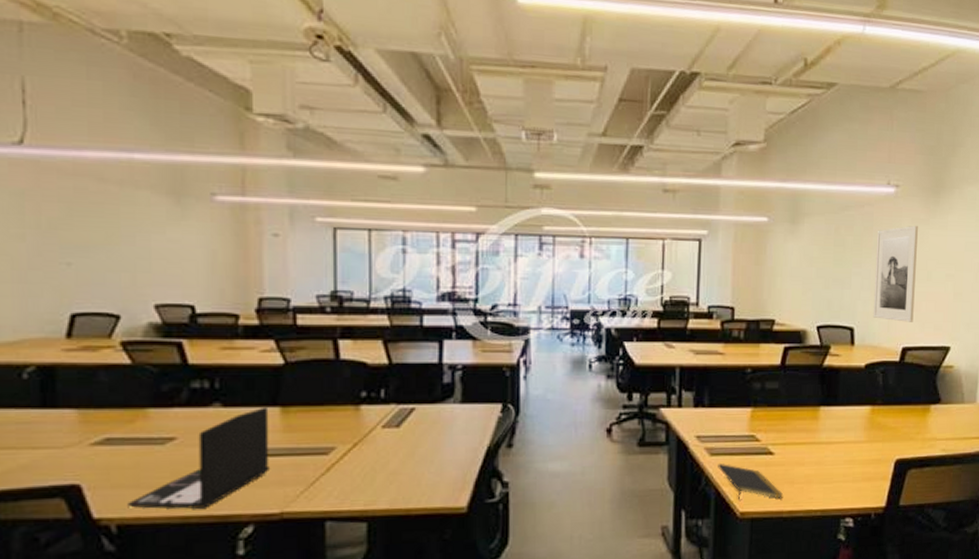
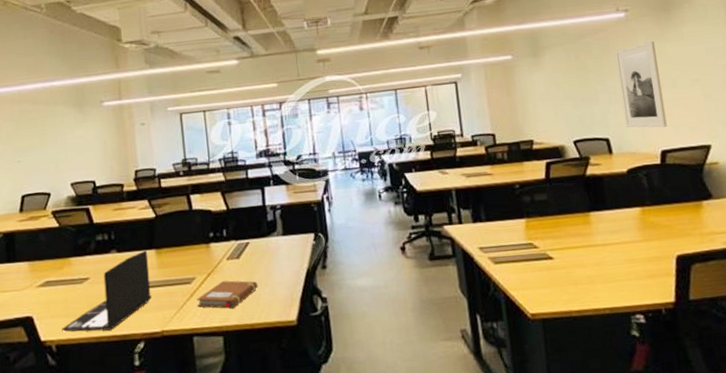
notebook: none [334,454,421,489] -> present [196,280,258,309]
notepad: present [718,464,783,500] -> none [503,270,569,303]

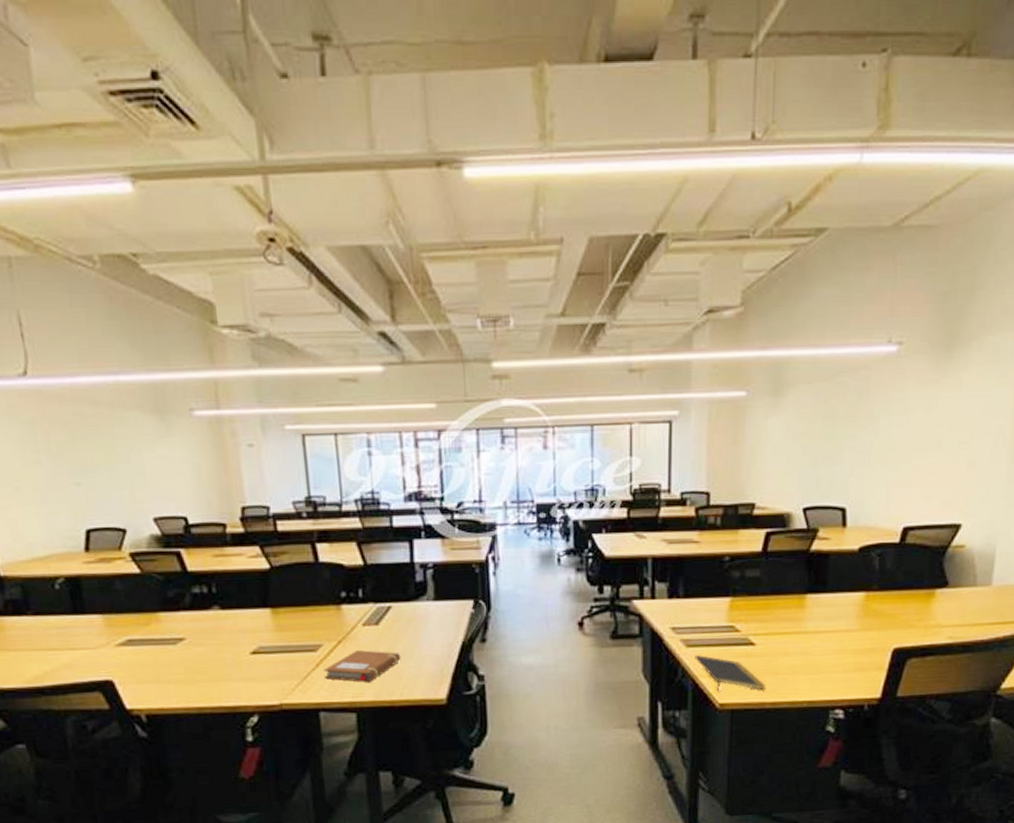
laptop: present [62,251,153,332] -> none [152,609,268,701]
notepad: none [503,270,569,303] -> present [695,655,765,692]
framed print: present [615,40,667,128] -> none [868,387,925,499]

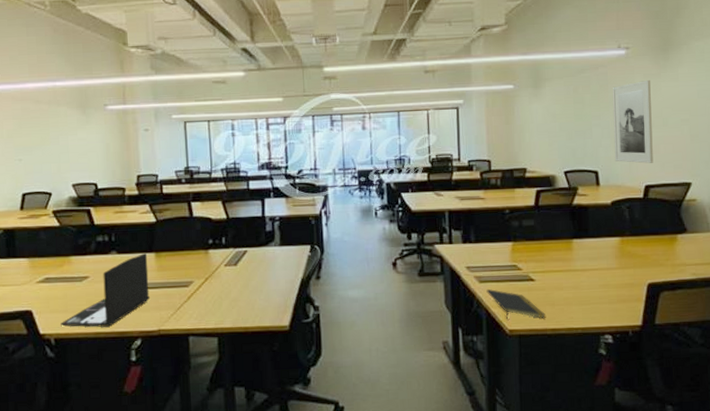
laptop: none [152,609,268,701] -> present [61,254,151,327]
notebook: present [323,650,401,682] -> none [193,286,254,312]
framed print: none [868,387,925,499] -> present [612,79,653,164]

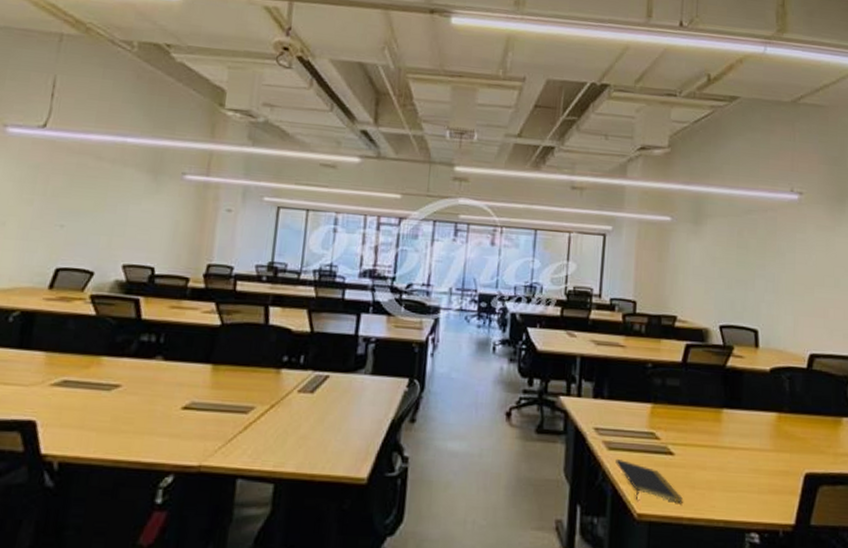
laptop: present [61,254,151,327] -> none [71,364,202,454]
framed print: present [612,79,653,164] -> none [778,231,823,329]

